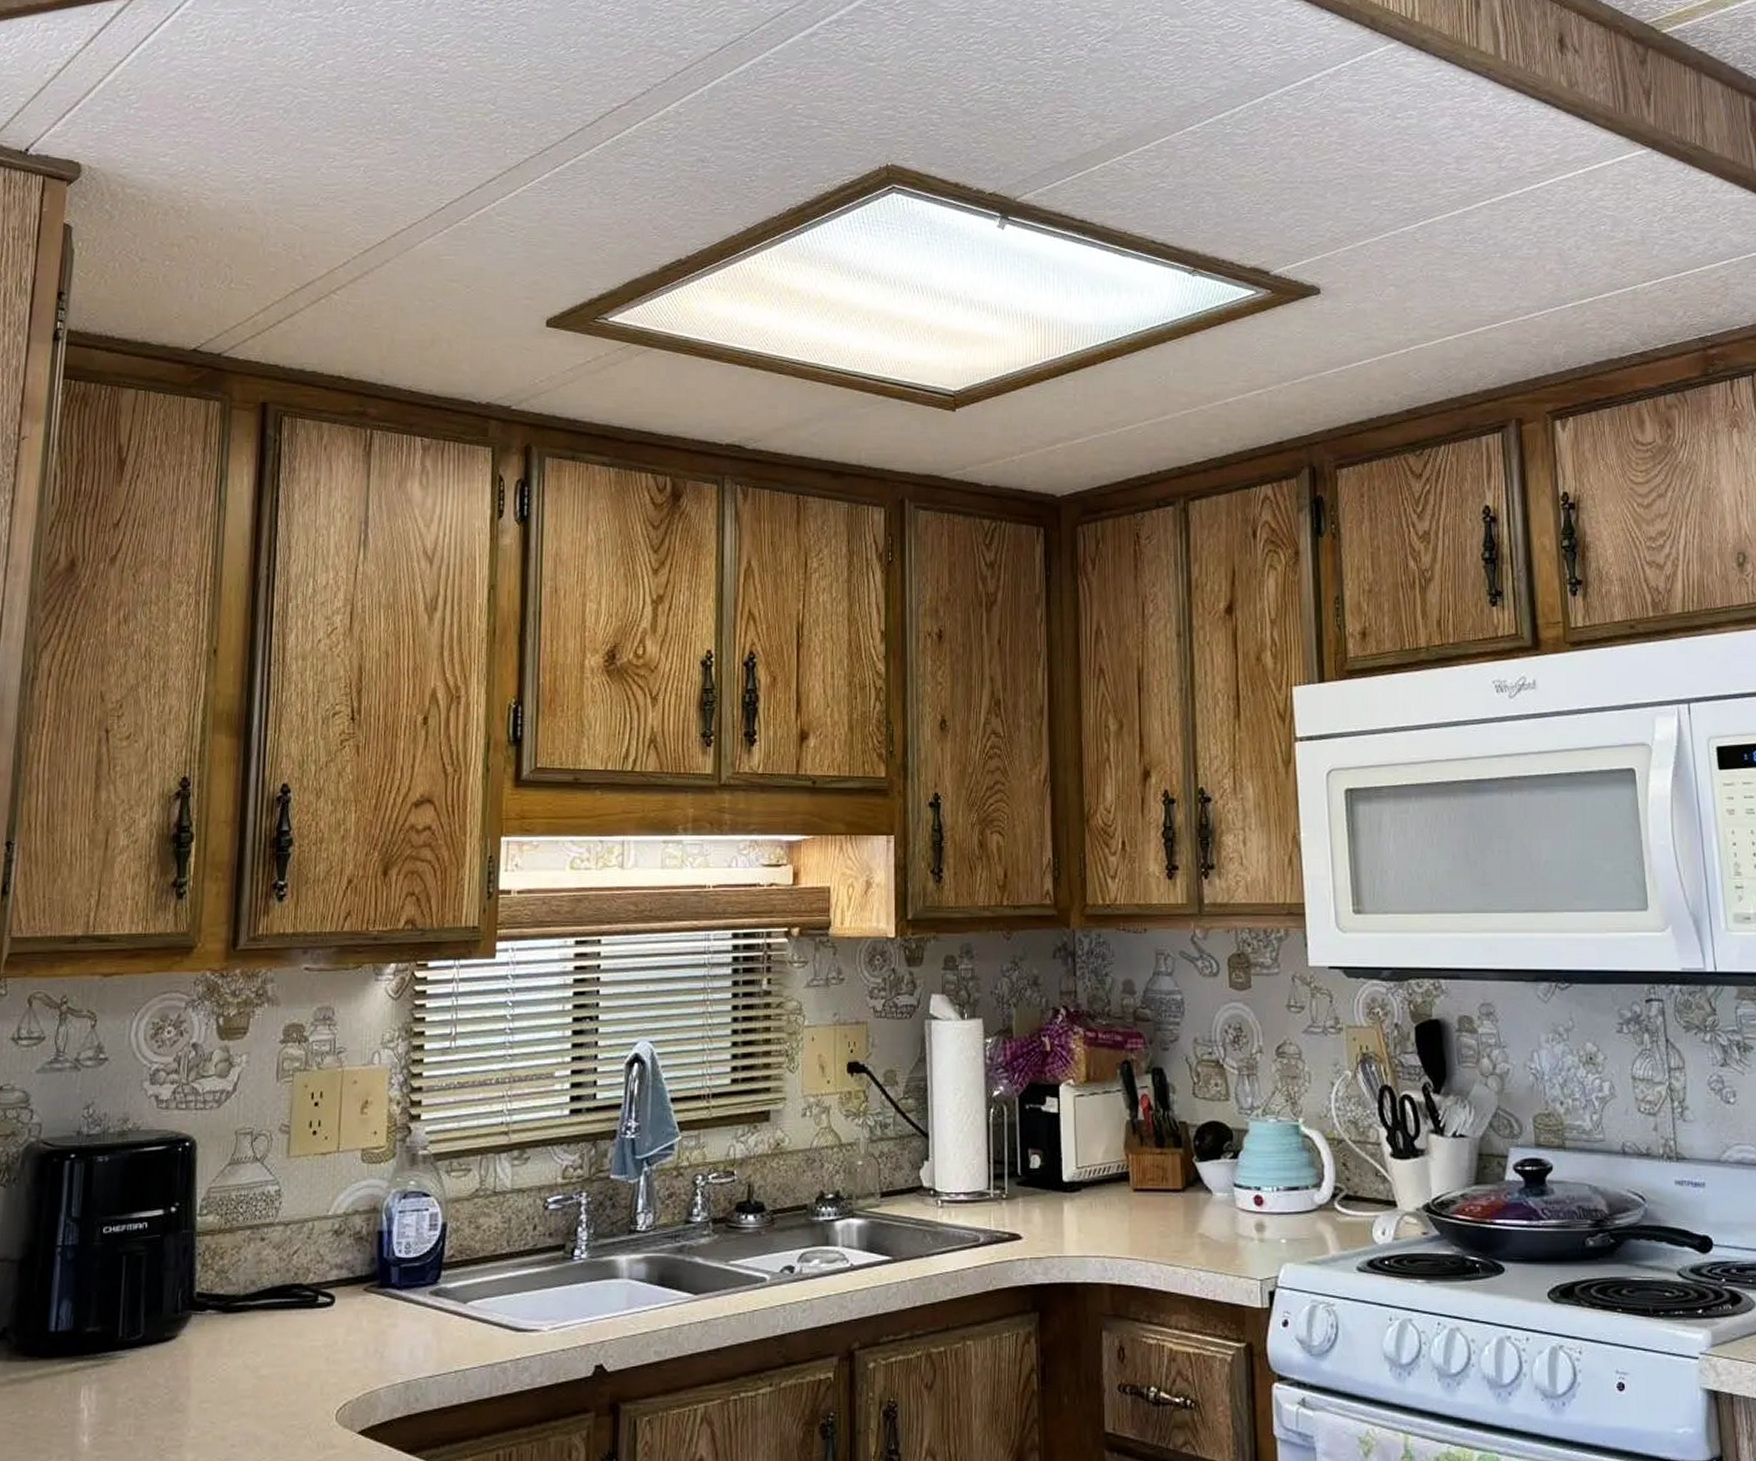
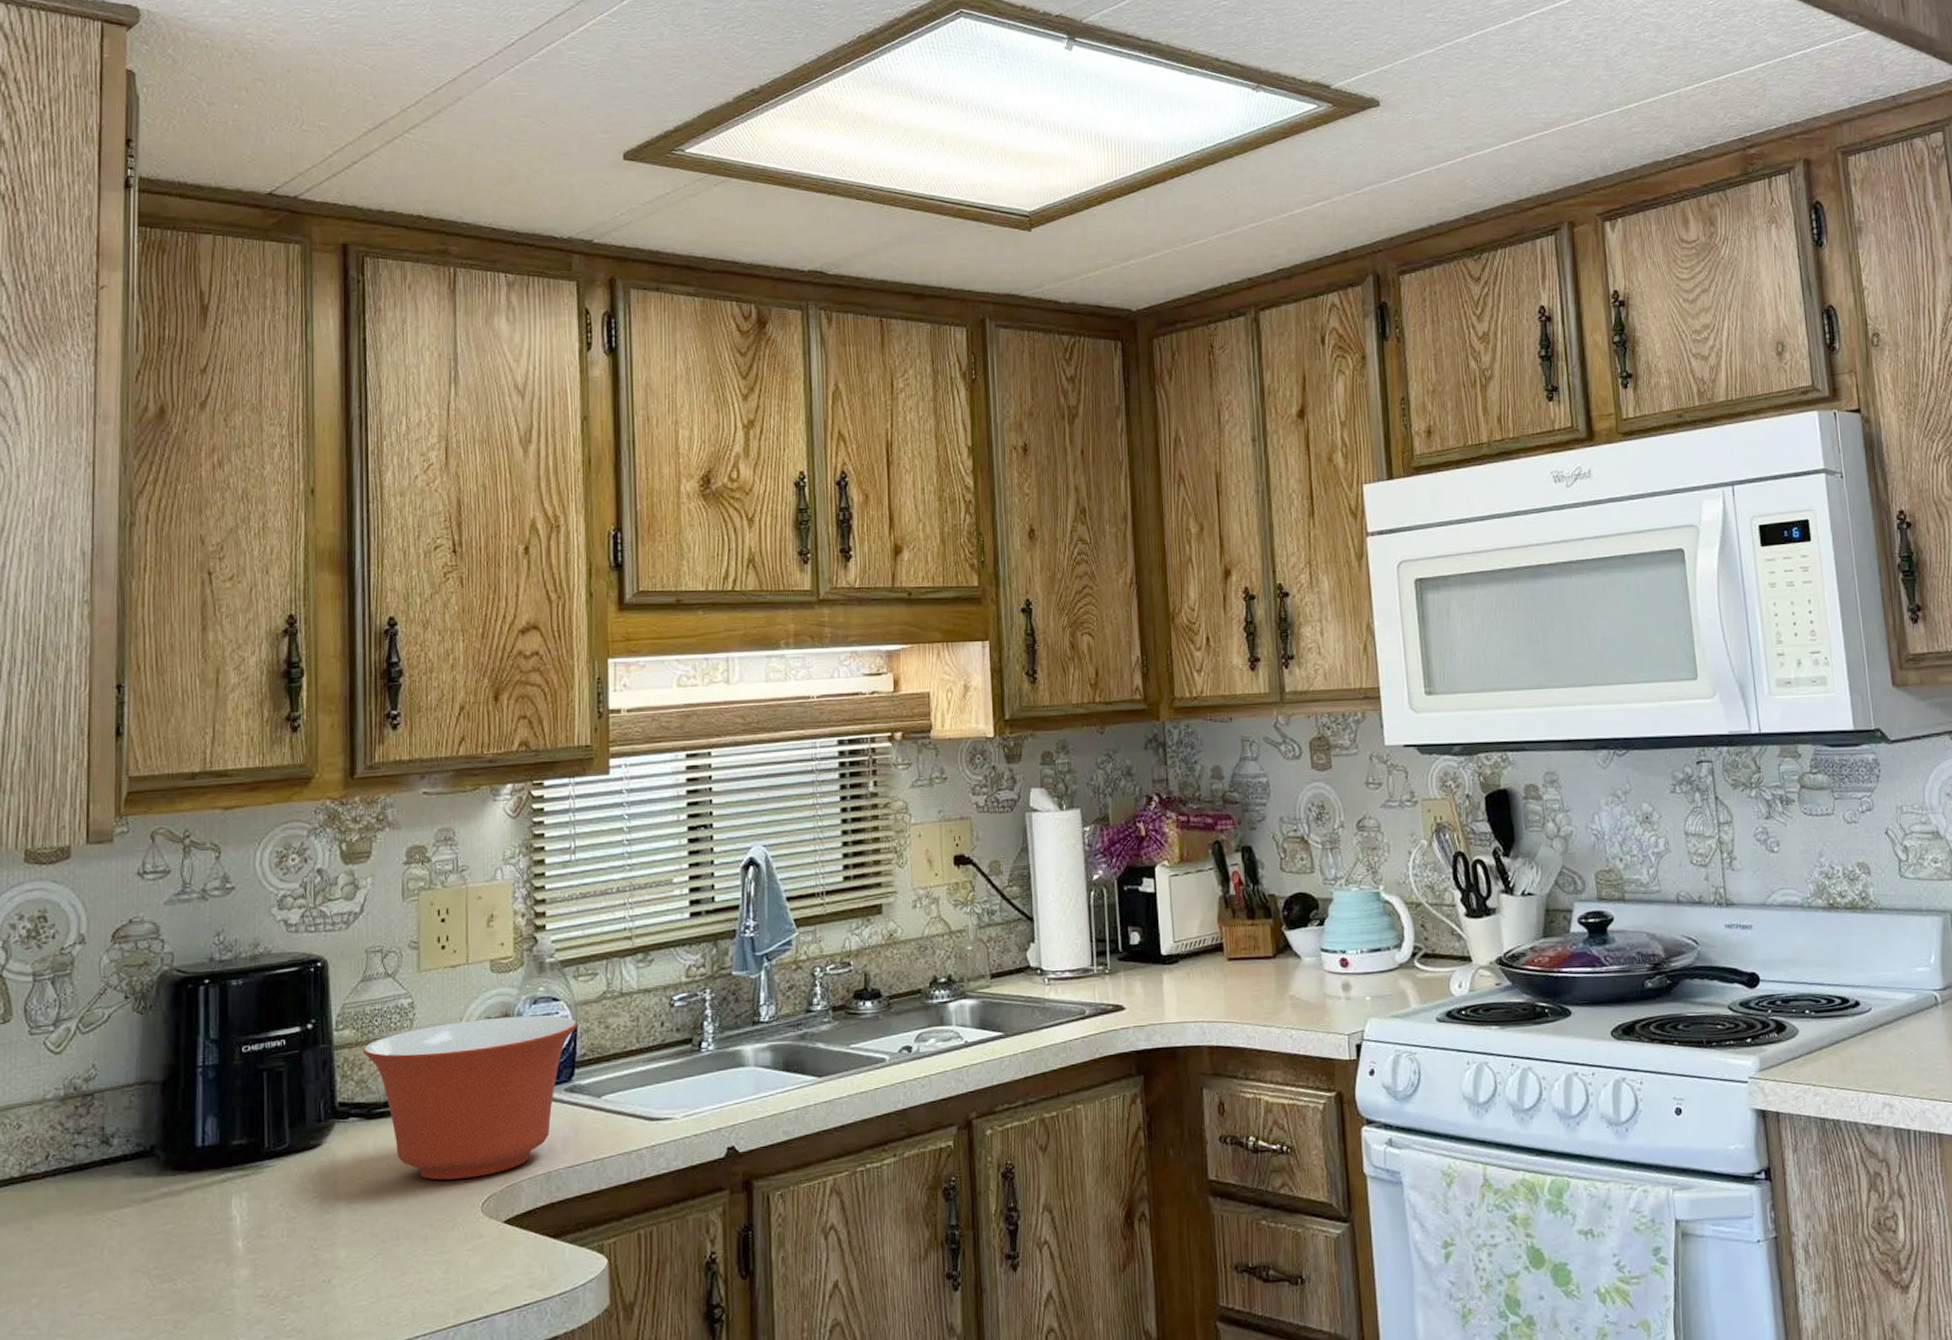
mixing bowl: none [225,1210,447,1383] -> present [363,1015,578,1180]

